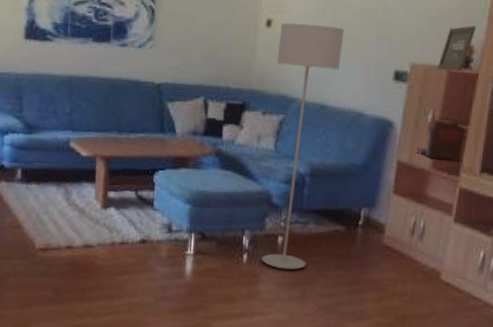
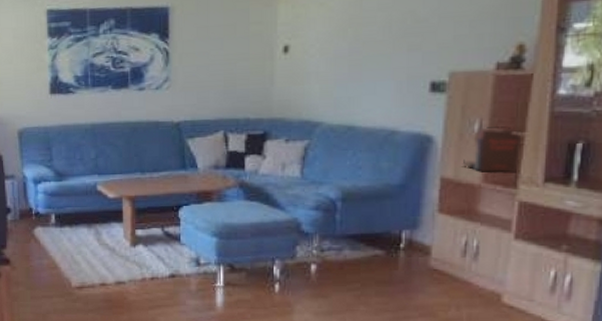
floor lamp: present [261,22,345,271] -> none [294,44,369,299]
picture frame: present [437,25,476,71] -> none [482,22,527,75]

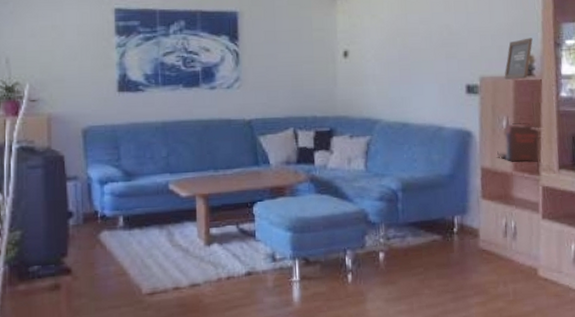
picture frame: none [482,22,527,75] -> present [504,37,533,80]

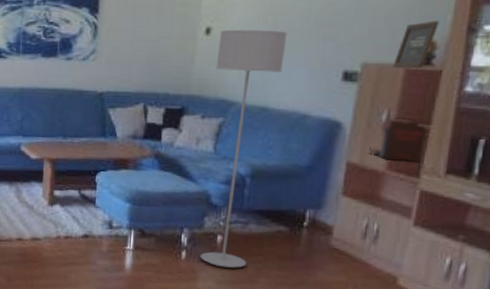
floor lamp: none [356,51,416,286] -> present [199,29,288,269]

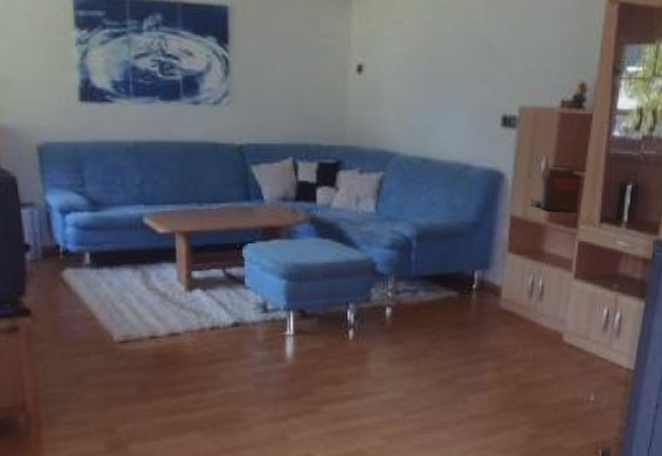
floor lamp: present [199,29,288,269] -> none [368,67,445,344]
picture frame: present [393,21,439,68] -> none [548,60,588,112]

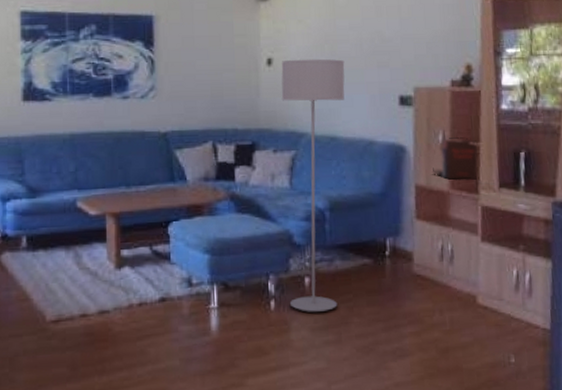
floor lamp: none [368,67,445,344] -> present [281,58,345,313]

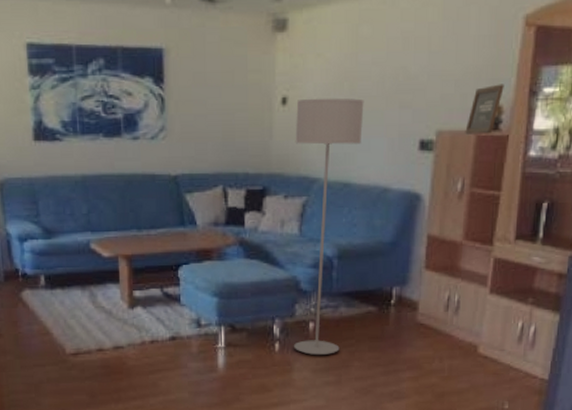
books: present [432,137,478,180] -> none [446,186,498,231]
picture frame: none [440,45,471,91] -> present [465,84,504,135]

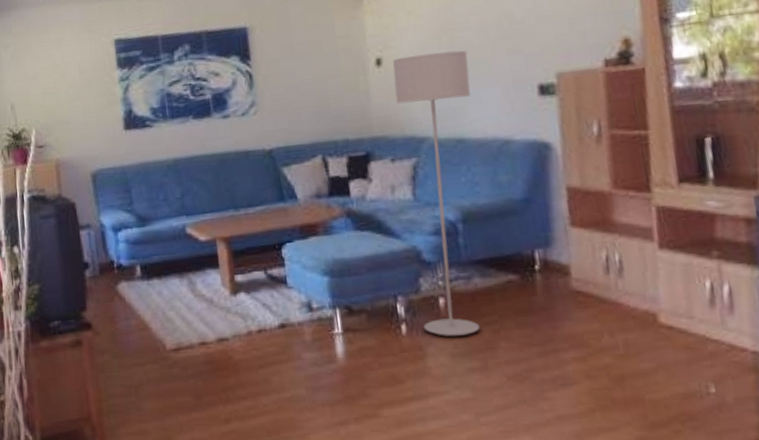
picture frame: present [465,84,504,135] -> none [590,15,628,73]

